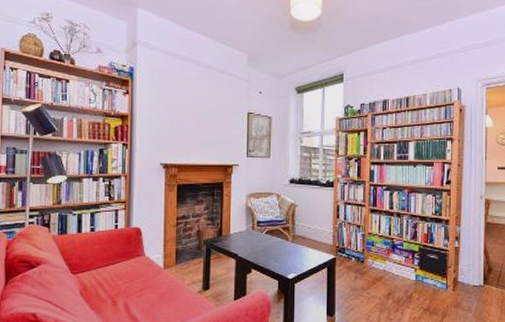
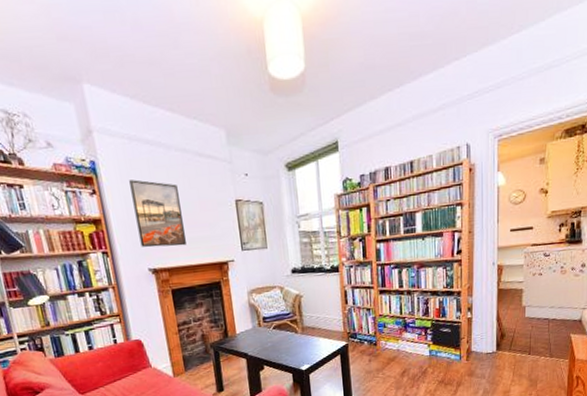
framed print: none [158,86,199,147] -> present [129,179,186,248]

